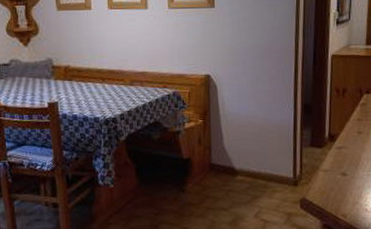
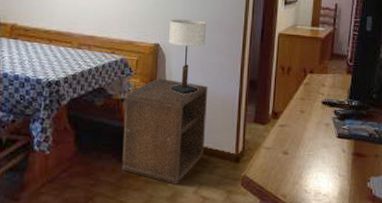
nightstand: none [180,108,262,210] -> present [121,78,208,185]
table lamp: none [219,47,257,124] -> present [169,19,207,95]

